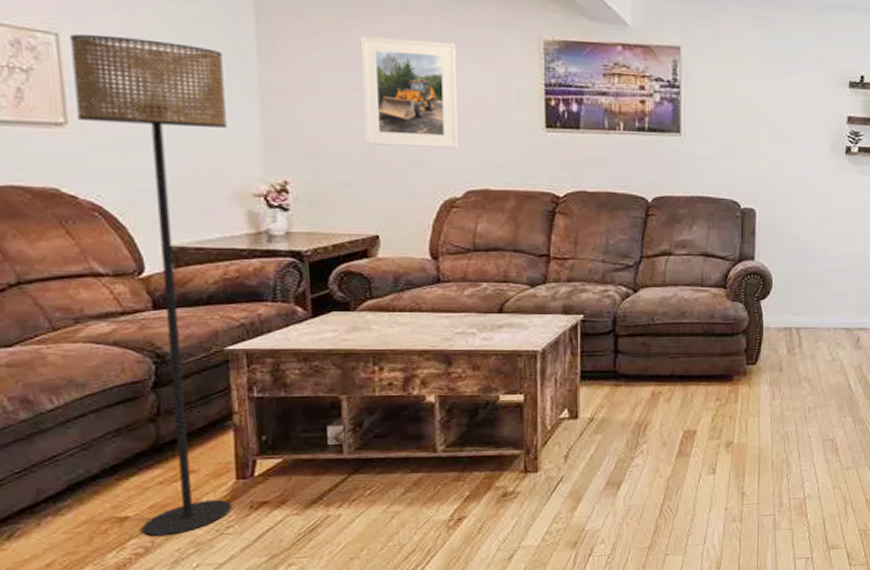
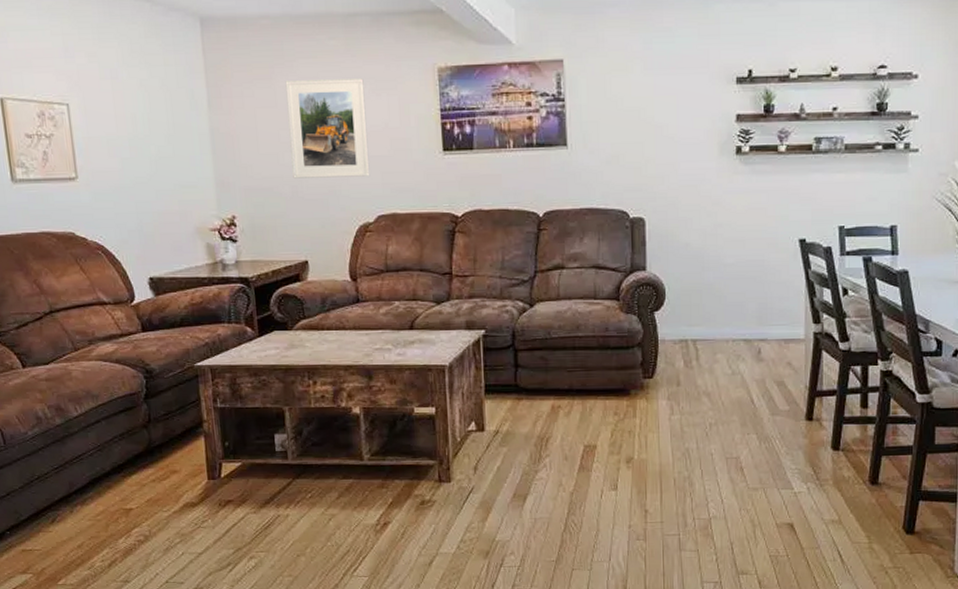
floor lamp: present [70,34,233,537] -> none [76,102,206,527]

